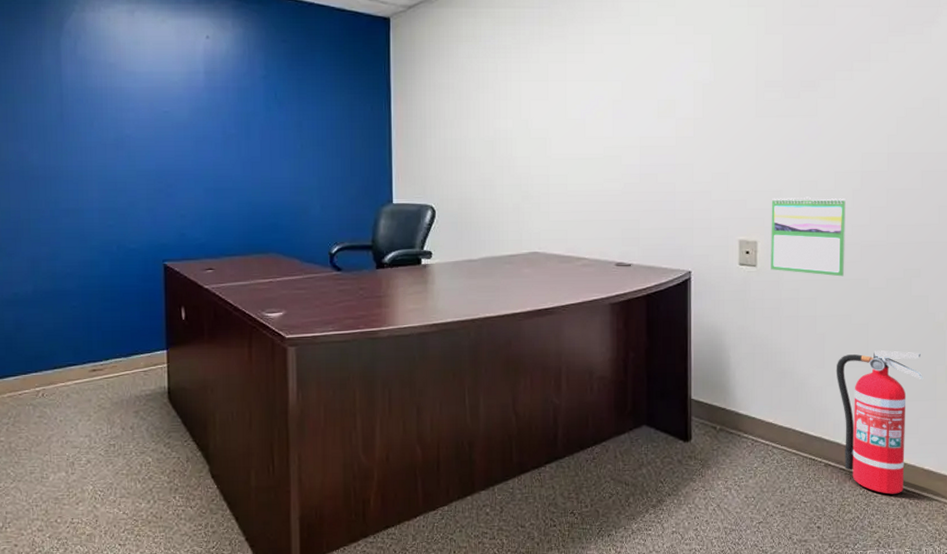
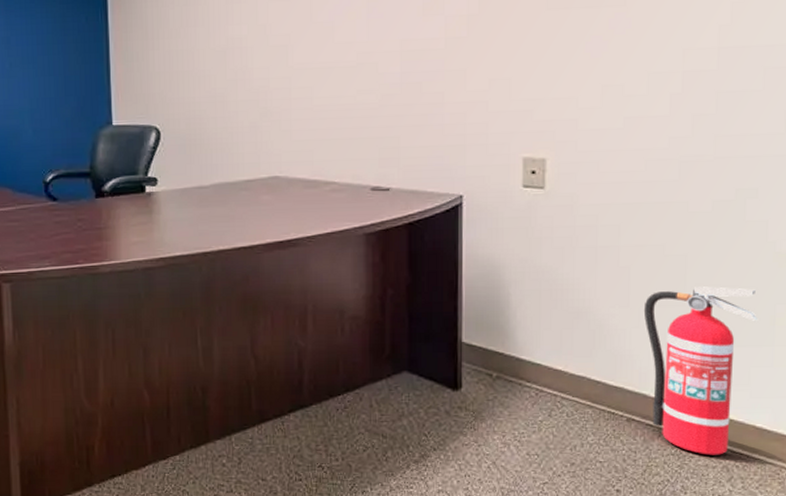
calendar: present [771,196,846,277] -> none [562,104,661,199]

